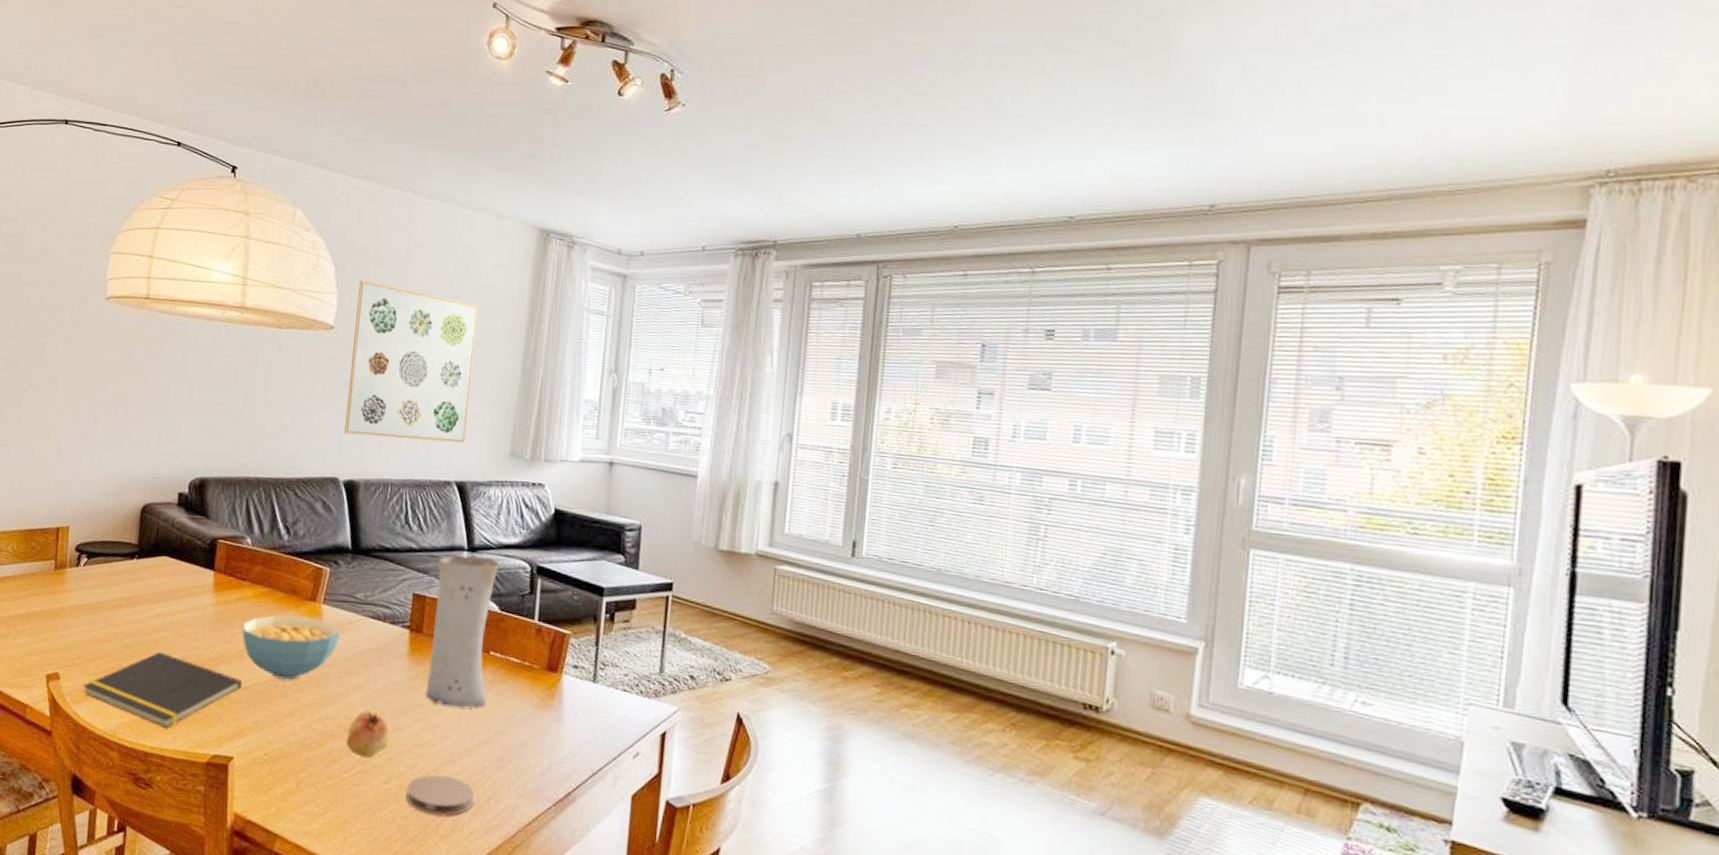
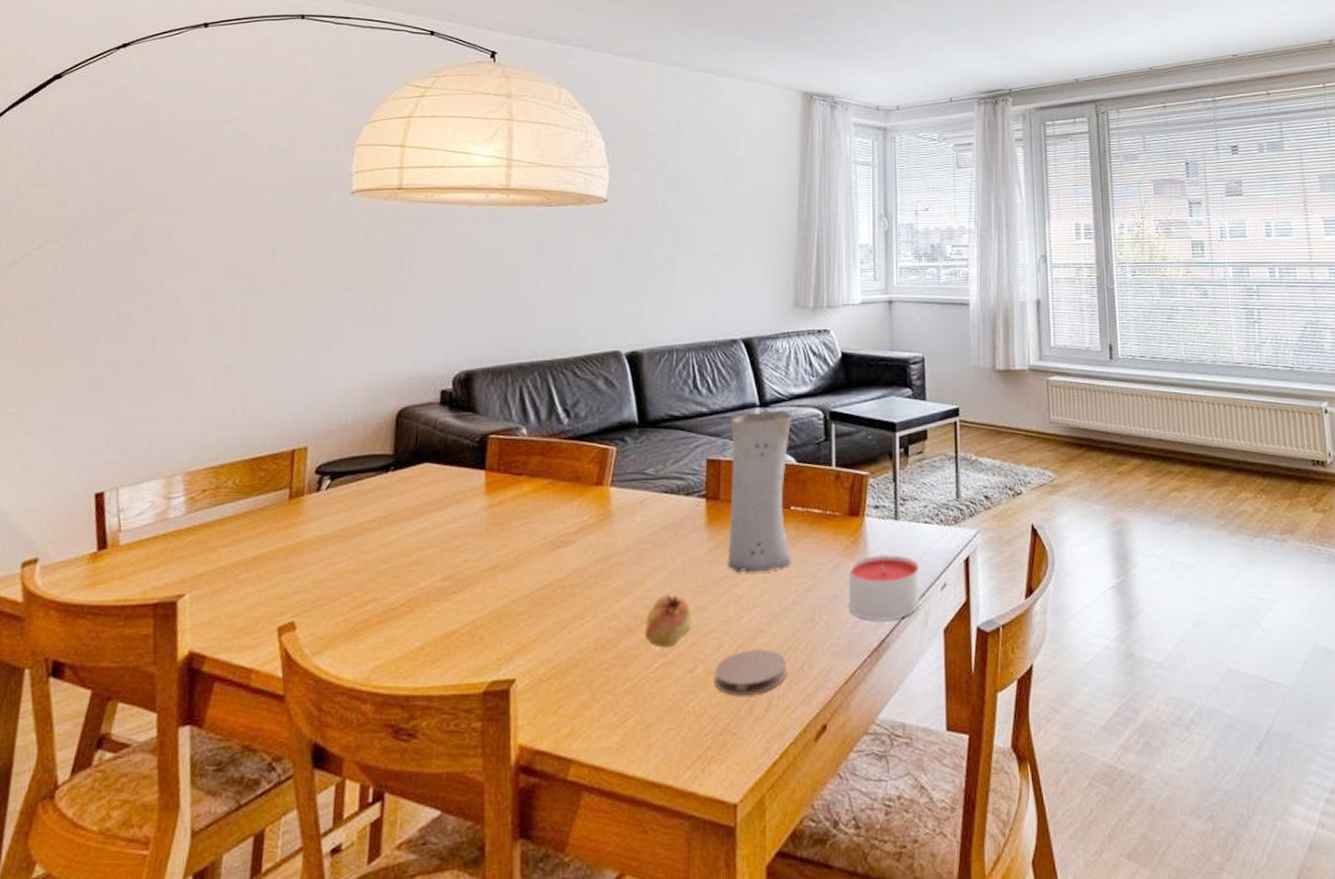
notepad: present [82,651,243,728] -> none [325,573,523,662]
cereal bowl: present [242,615,341,681] -> none [520,503,632,579]
wall art: present [344,279,479,443] -> none [624,151,751,305]
candle: none [538,712,614,777] -> present [848,554,920,621]

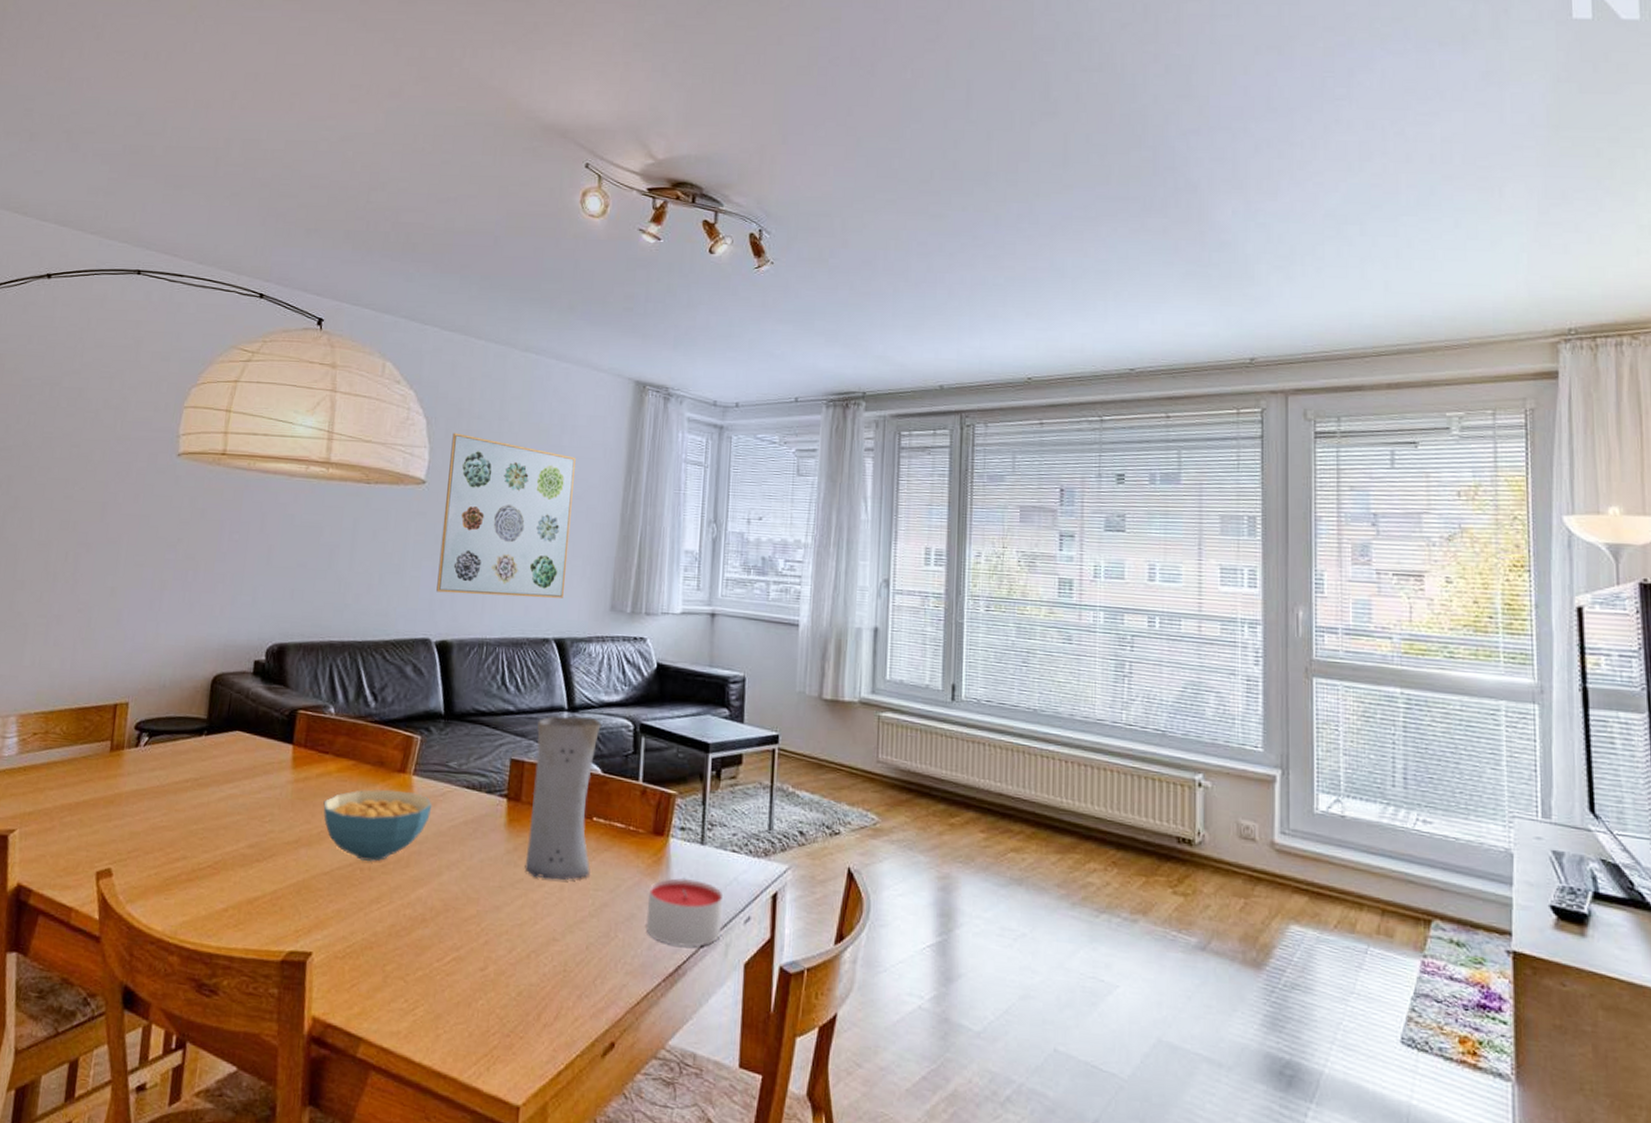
cereal bowl: none [520,503,632,579] -> present [323,789,433,862]
wall art: none [624,151,751,305] -> present [436,432,576,598]
fruit: present [645,594,693,648] -> none [439,890,487,944]
coaster: present [714,649,786,695] -> none [504,956,578,1002]

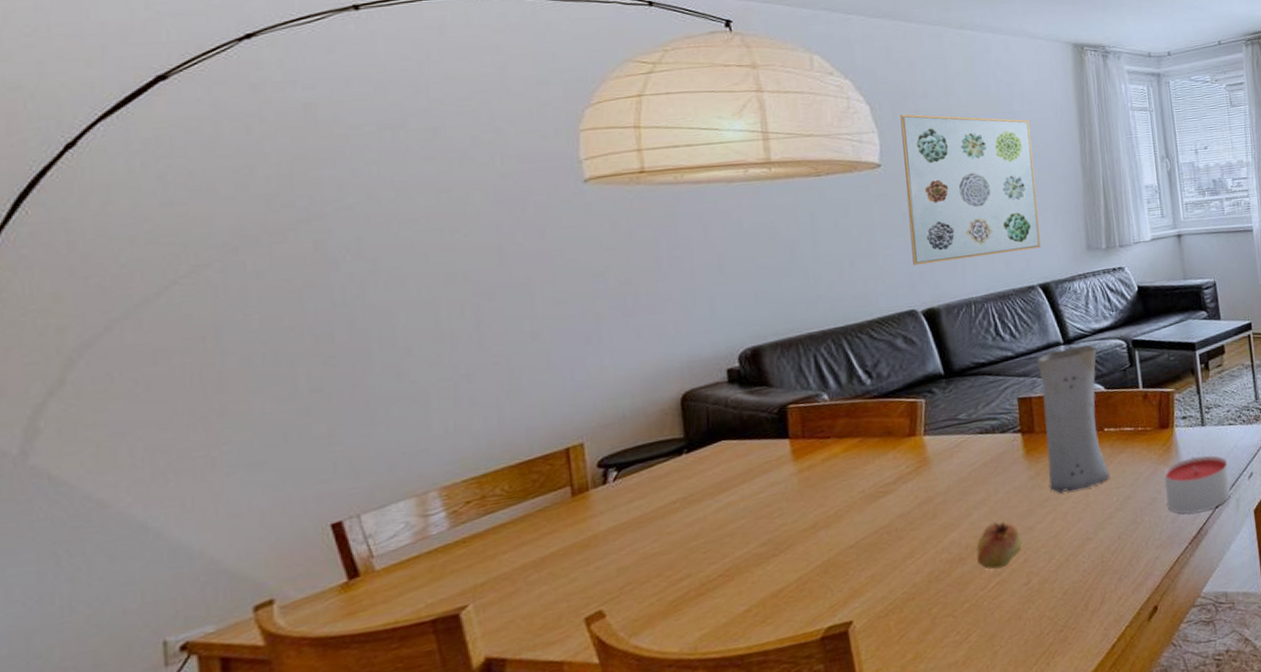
cereal bowl: present [323,789,433,862] -> none [835,451,949,525]
fruit: none [439,890,487,944] -> present [976,521,1023,570]

